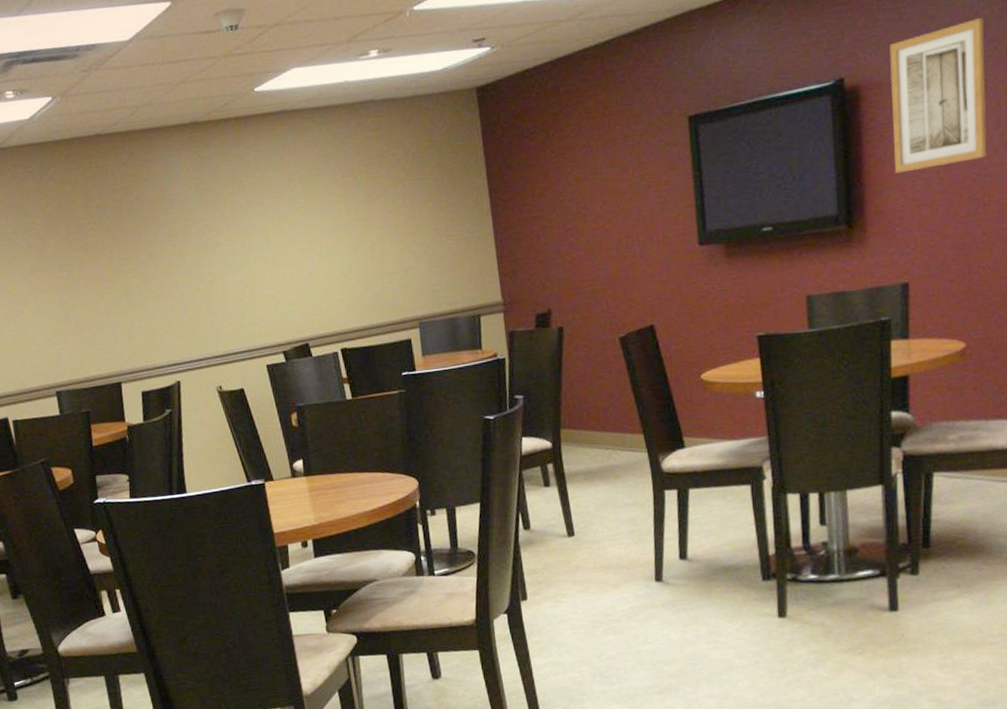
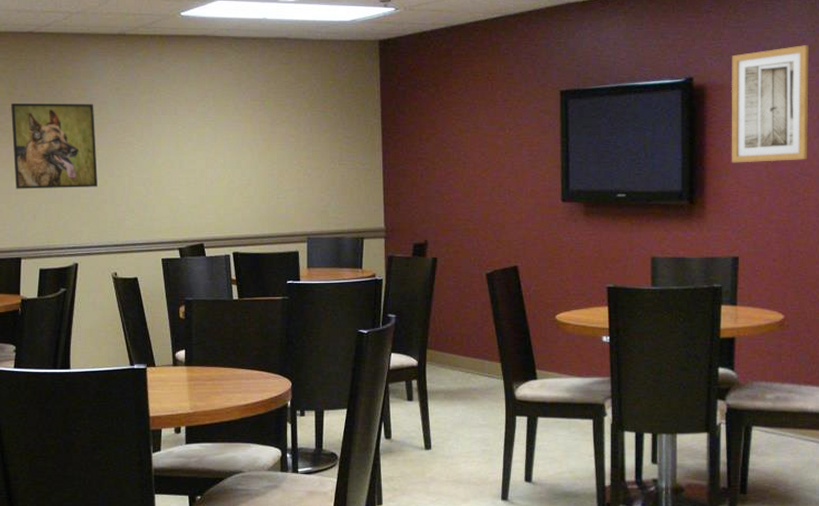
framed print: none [88,205,190,310] -> present [11,104,98,189]

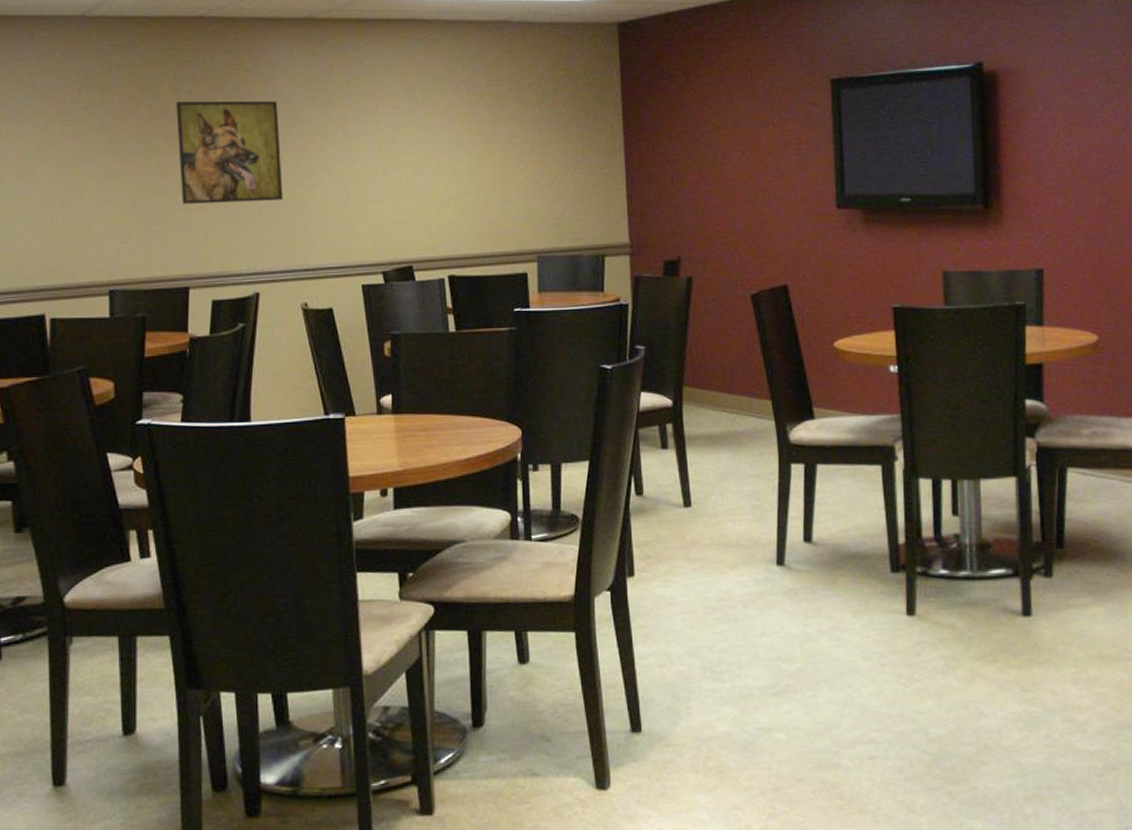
wall art: present [731,45,809,163] -> none [1026,24,1117,160]

